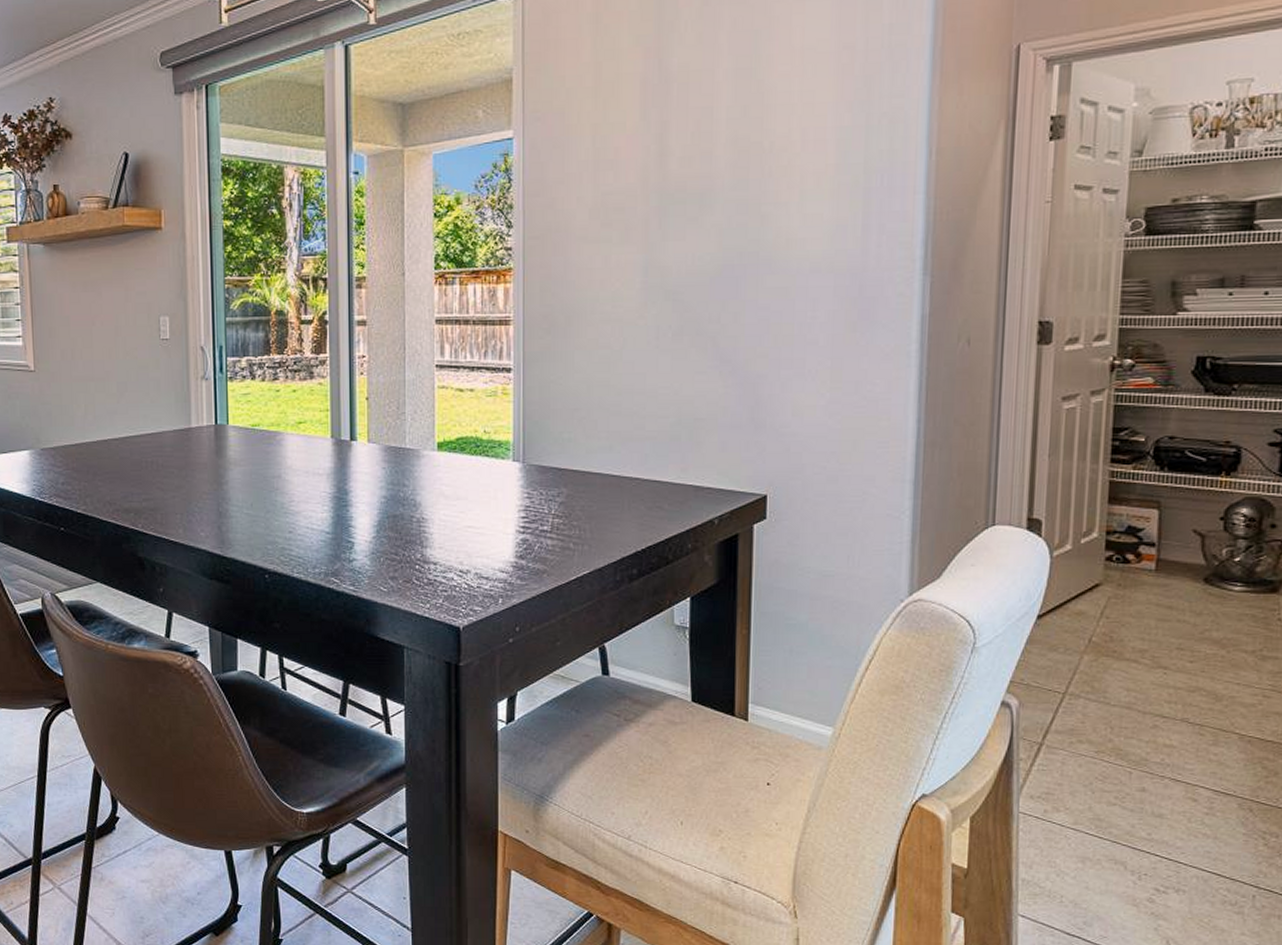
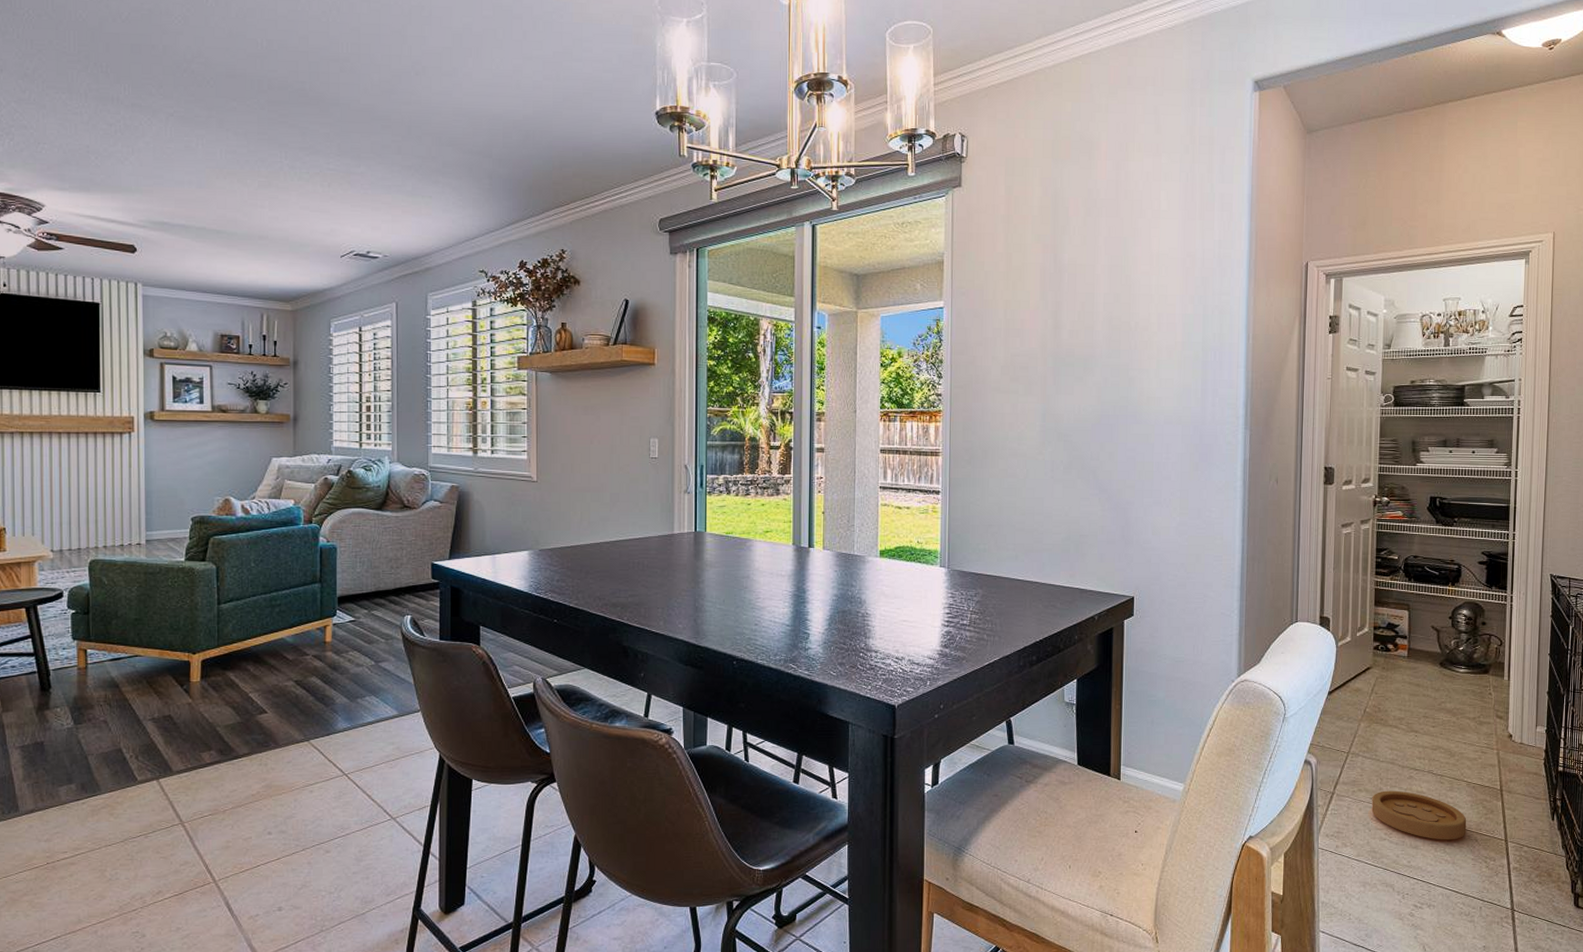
pet bowl: none [1096,743,1238,809] -> present [1371,790,1467,840]

